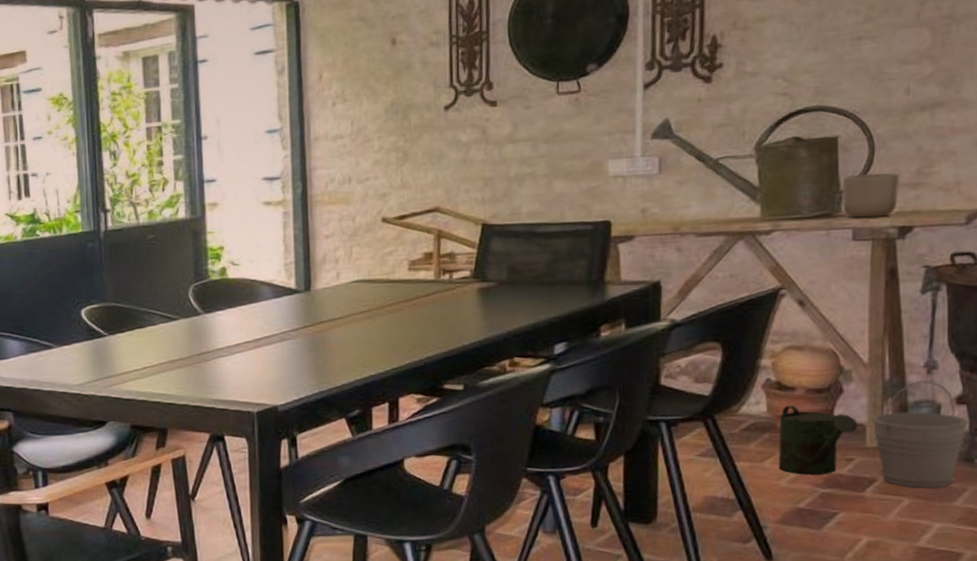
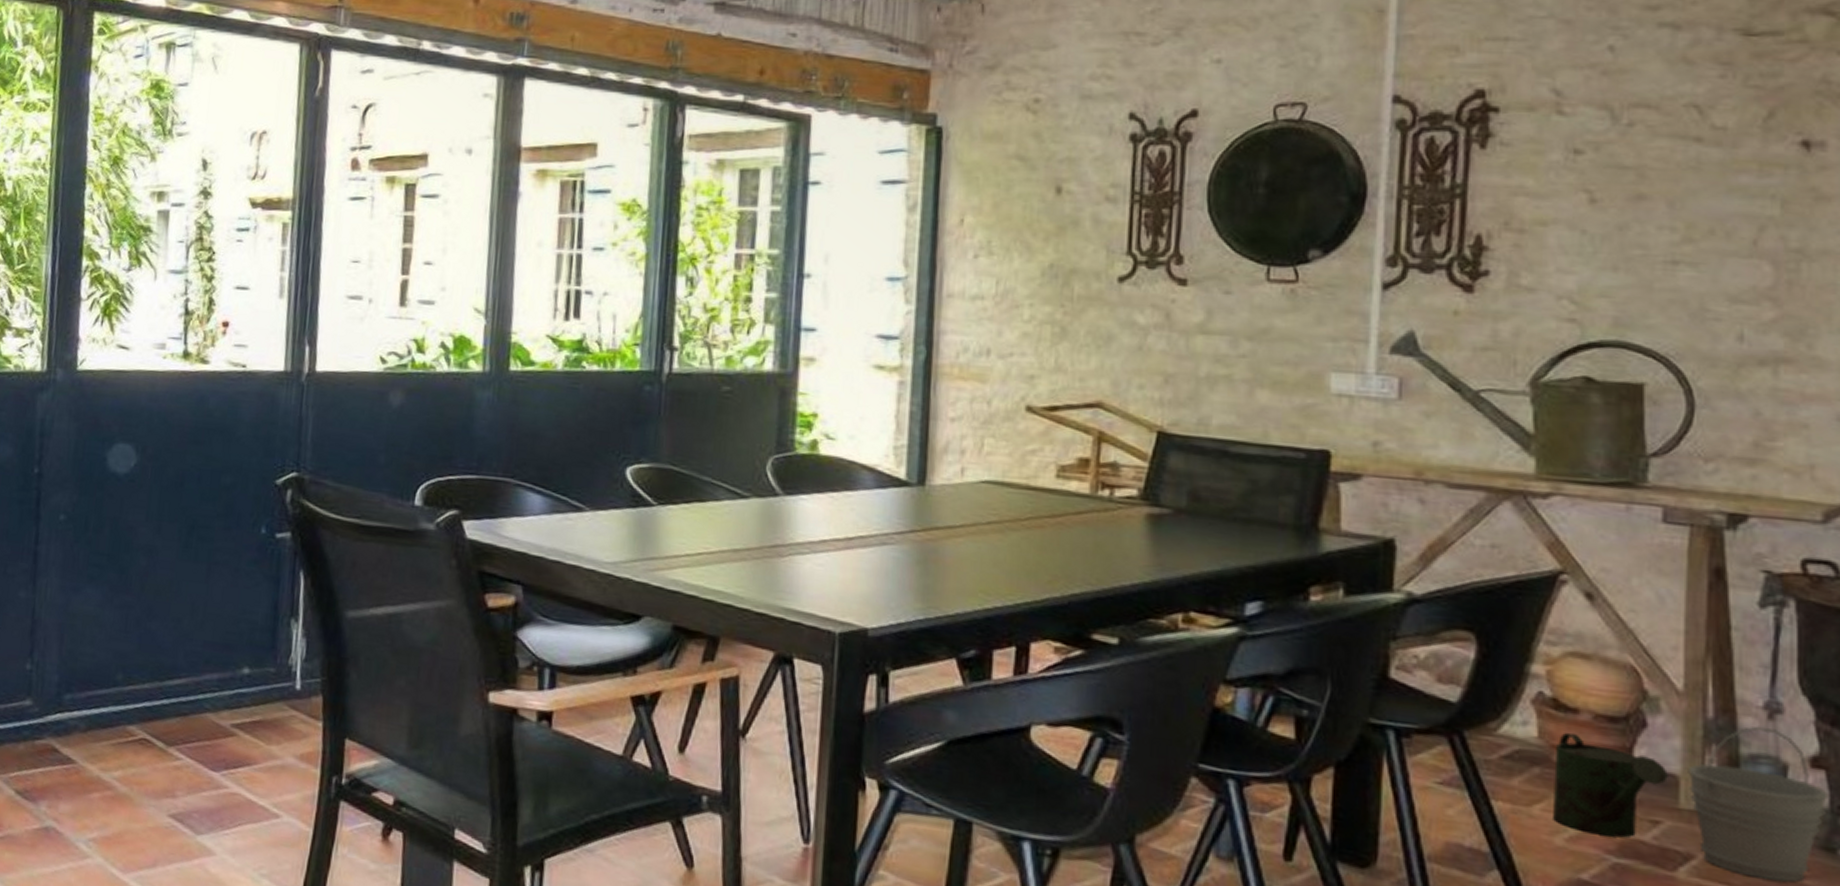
planter: present [841,172,901,219] -> none [1648,435,1731,497]

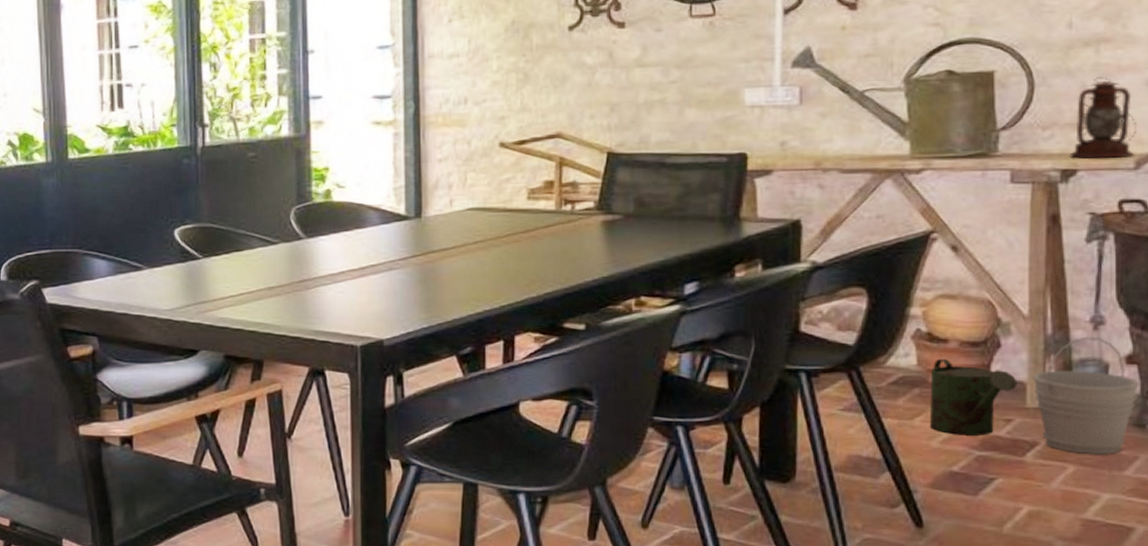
lantern: none [1738,403,1825,508] -> present [1069,76,1137,160]

